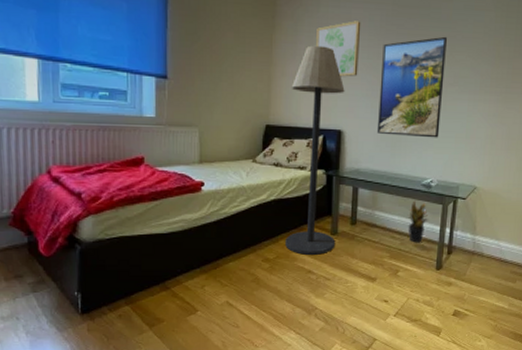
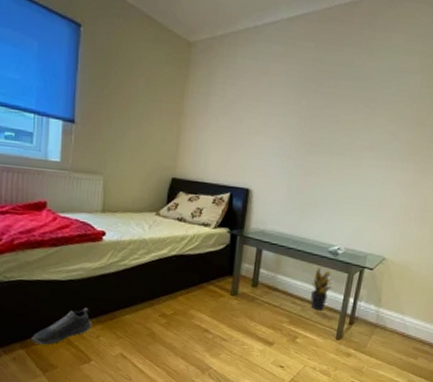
shoe: none [136,259,197,299] -> present [32,308,93,345]
floor lamp: present [285,45,345,255] -> none [183,98,256,315]
wall art: present [316,21,361,77] -> none [230,75,279,134]
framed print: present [376,36,447,138] -> none [286,97,368,204]

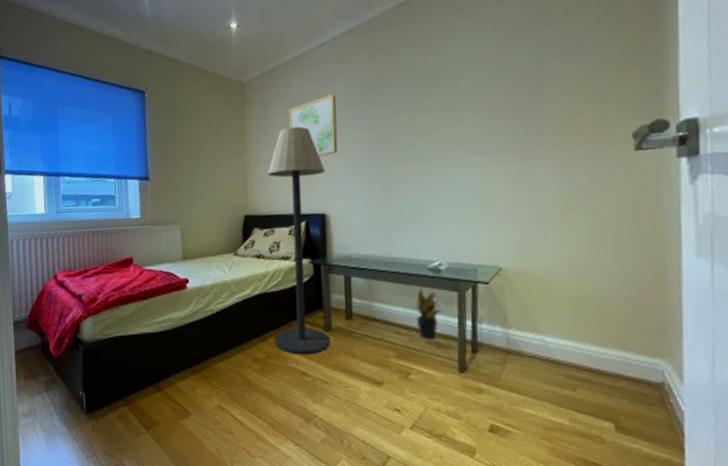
shoe: present [32,308,93,345] -> none [133,359,188,400]
floor lamp: none [183,98,256,315] -> present [267,126,331,354]
wall art: none [230,75,279,134] -> present [289,94,338,157]

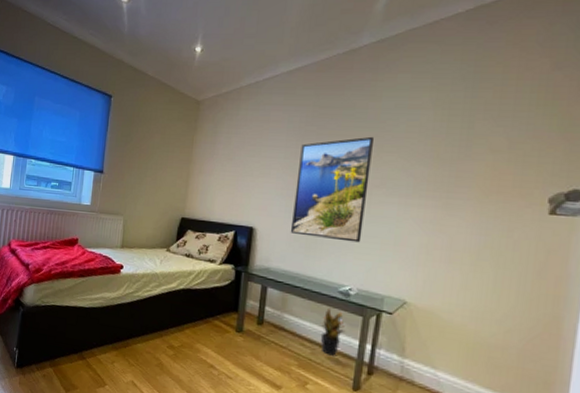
floor lamp: present [267,126,331,354] -> none [190,145,259,351]
wall art: present [289,94,338,157] -> none [234,122,280,176]
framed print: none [363,94,444,214] -> present [290,136,374,243]

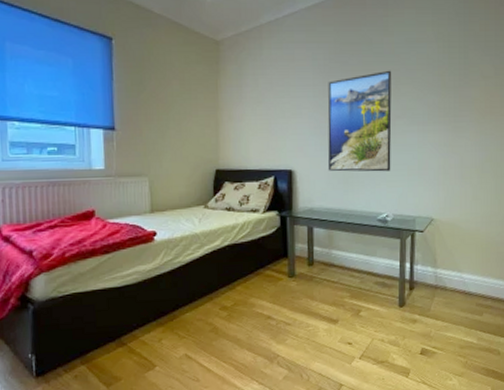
potted plant: present [320,308,346,356] -> none [365,236,388,280]

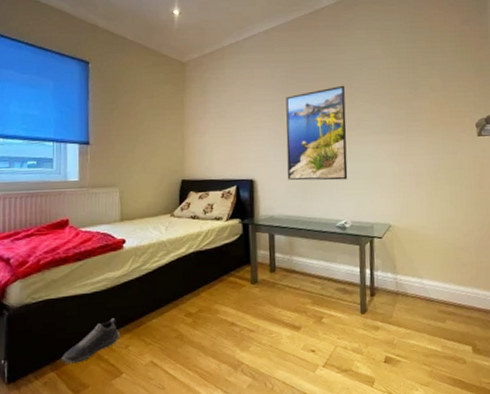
shoe: none [92,312,153,358] -> present [62,318,121,364]

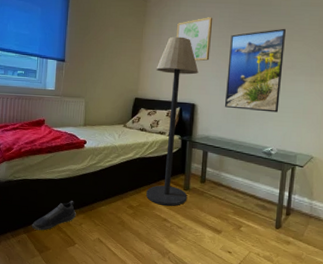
floor lamp: none [203,103,257,307] -> present [146,36,199,206]
wall art: none [223,78,265,130] -> present [177,17,213,61]

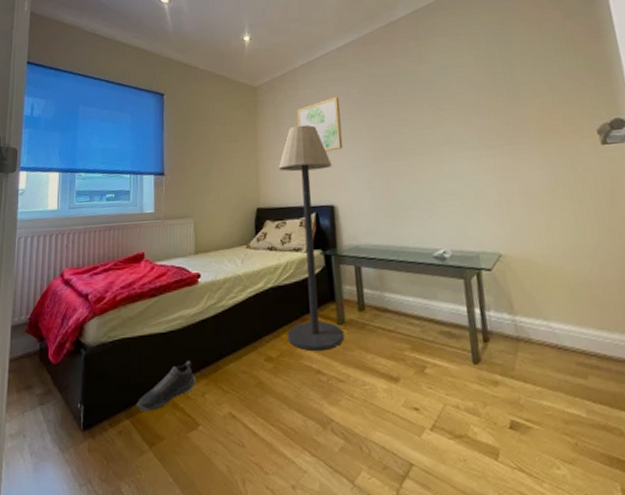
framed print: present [224,28,286,113] -> none [364,97,443,205]

